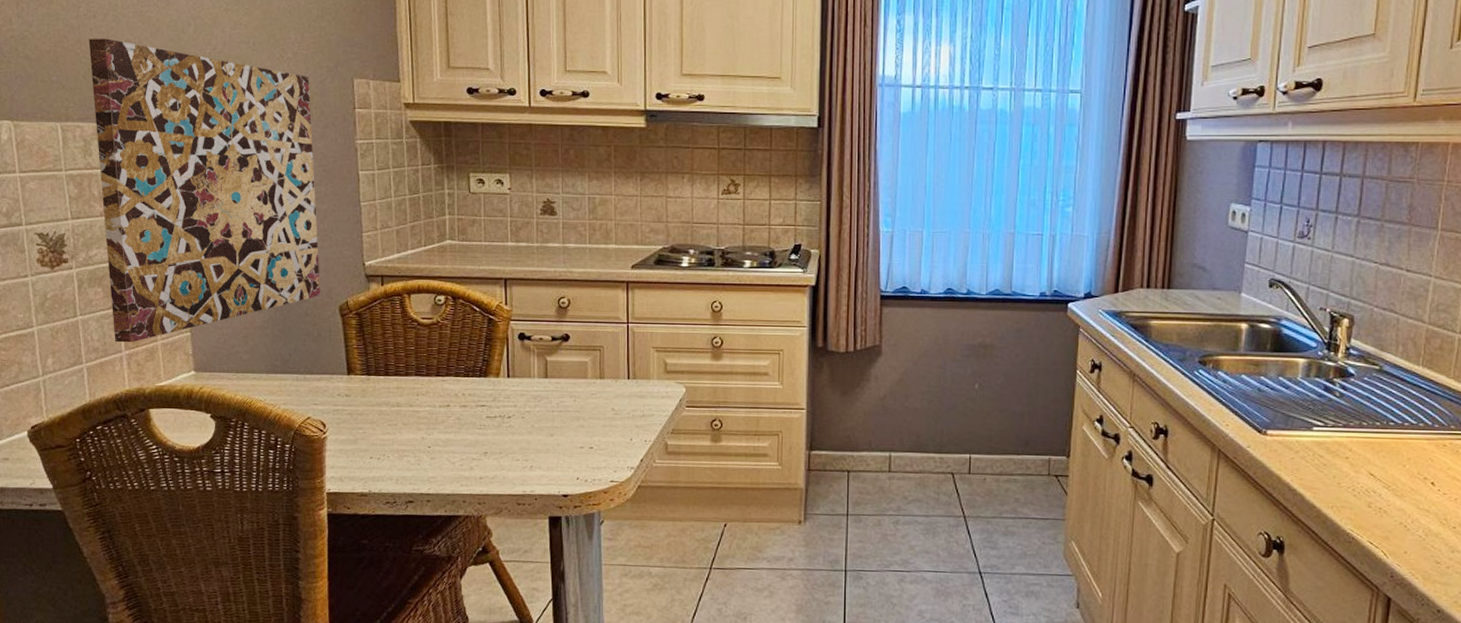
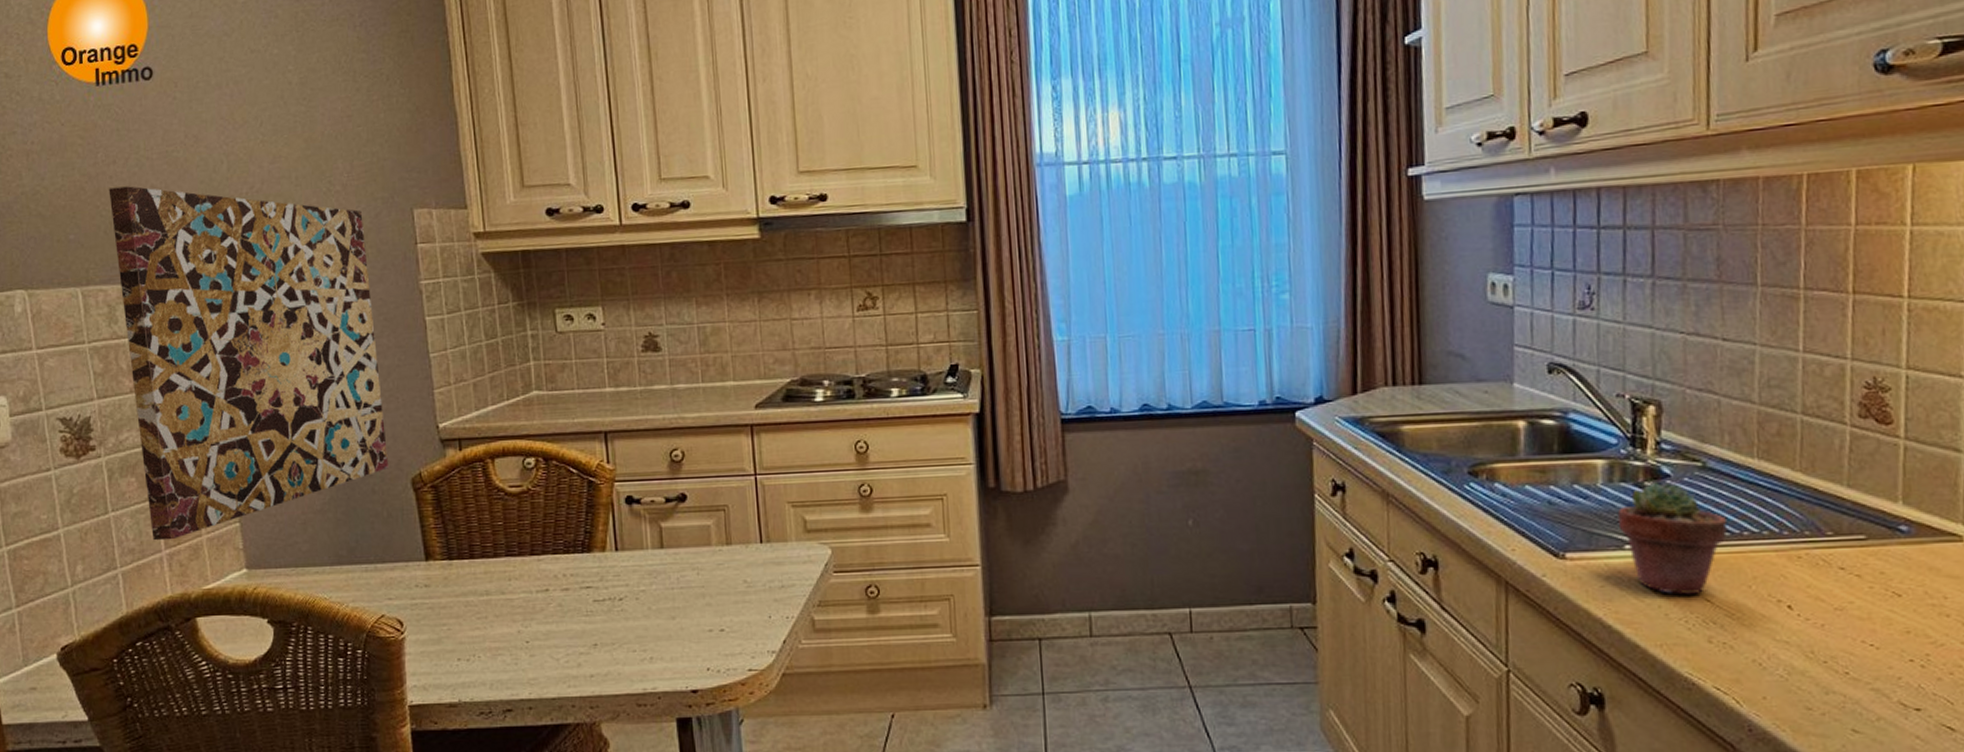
potted succulent: none [1310,379,1394,469] -> present [1617,481,1728,594]

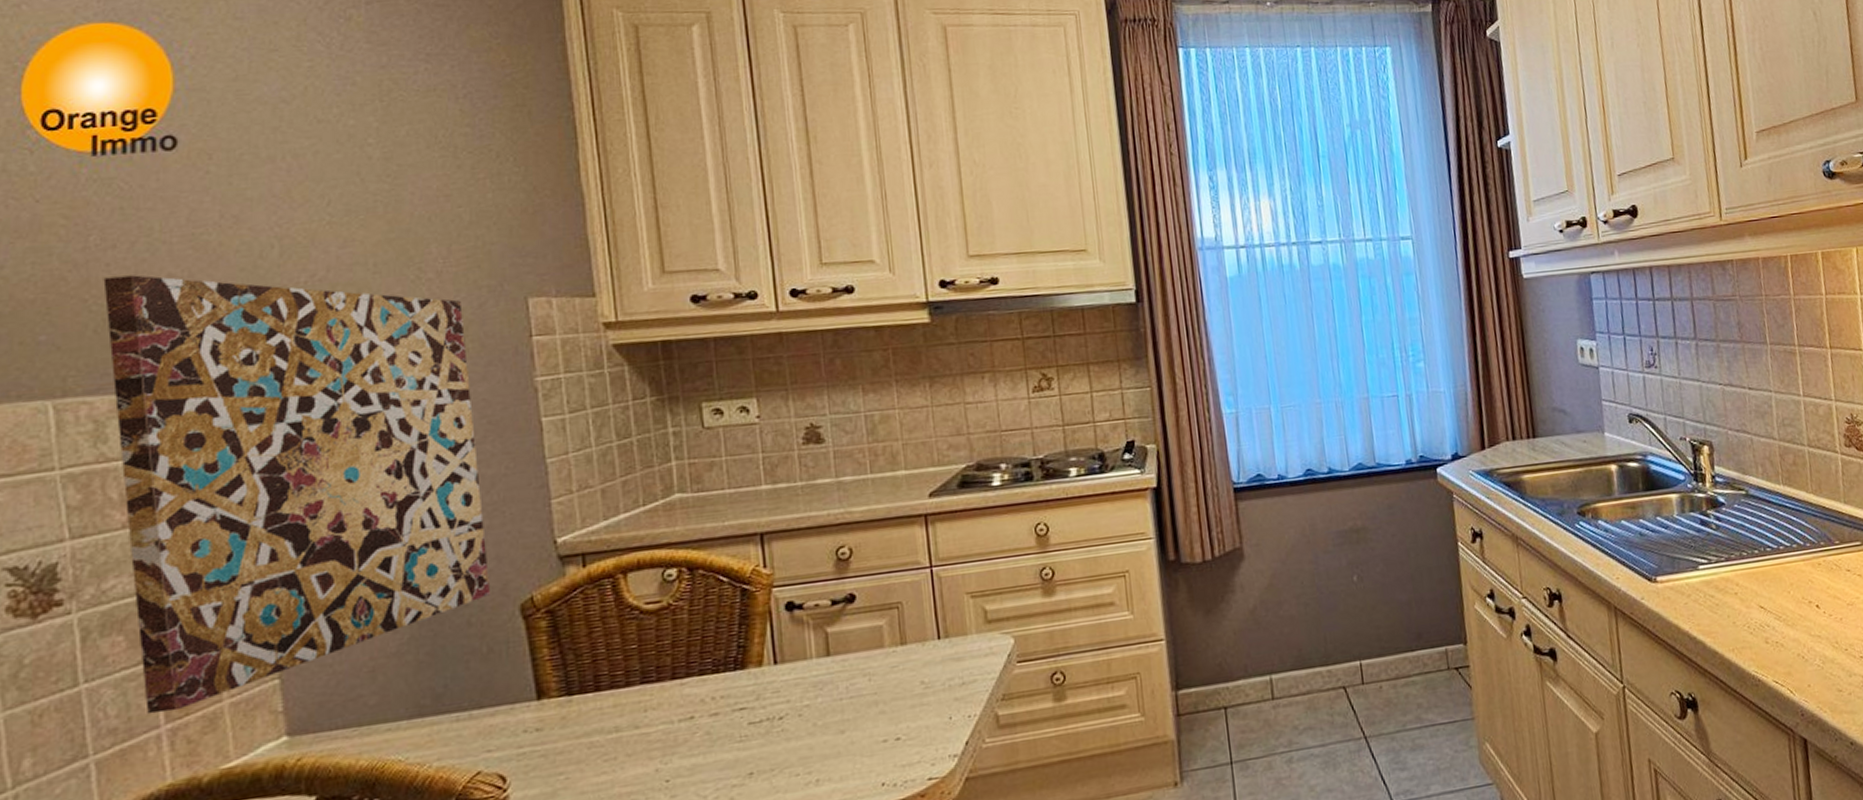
potted succulent: present [1617,481,1728,594] -> none [1691,509,1769,605]

